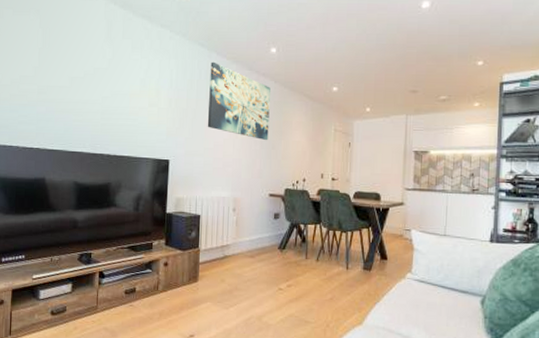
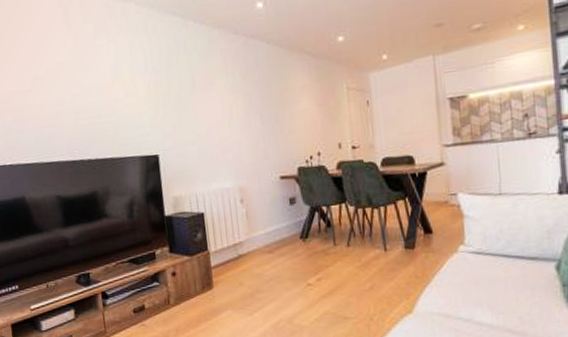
wall art: present [207,61,270,141] -> none [188,31,270,115]

